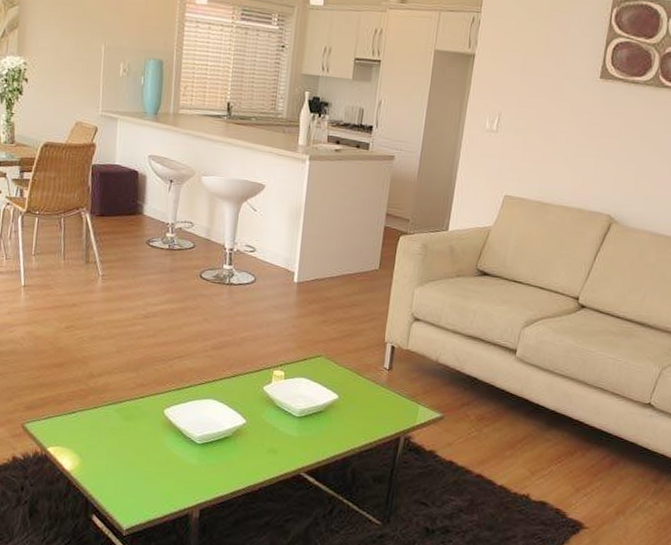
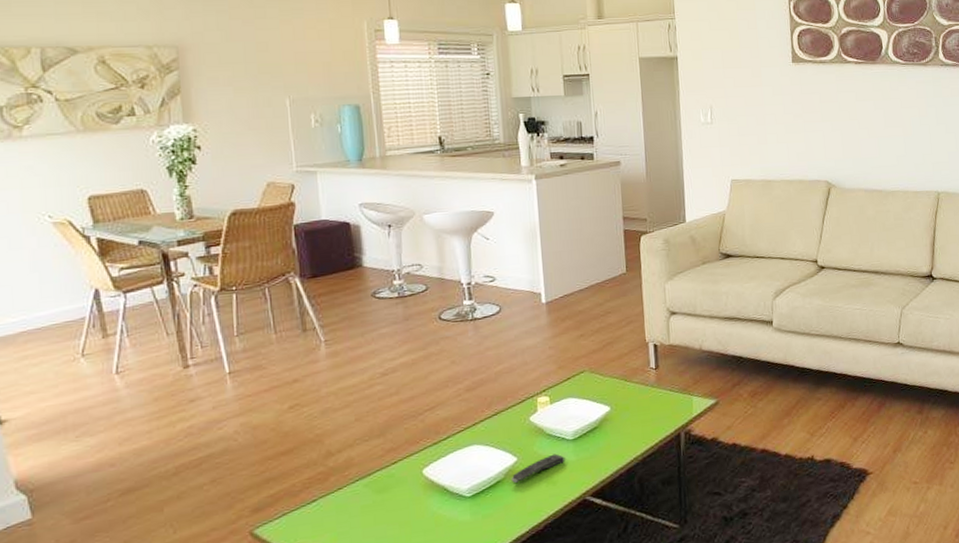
remote control: none [237,425,289,443] -> present [511,453,566,483]

